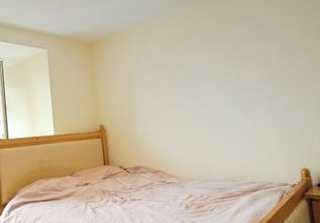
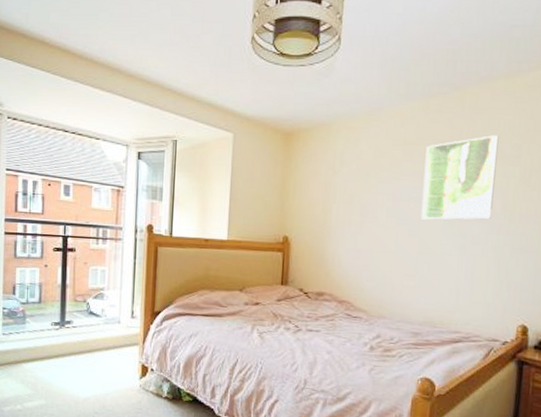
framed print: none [201,22,262,96] -> present [420,135,499,220]

